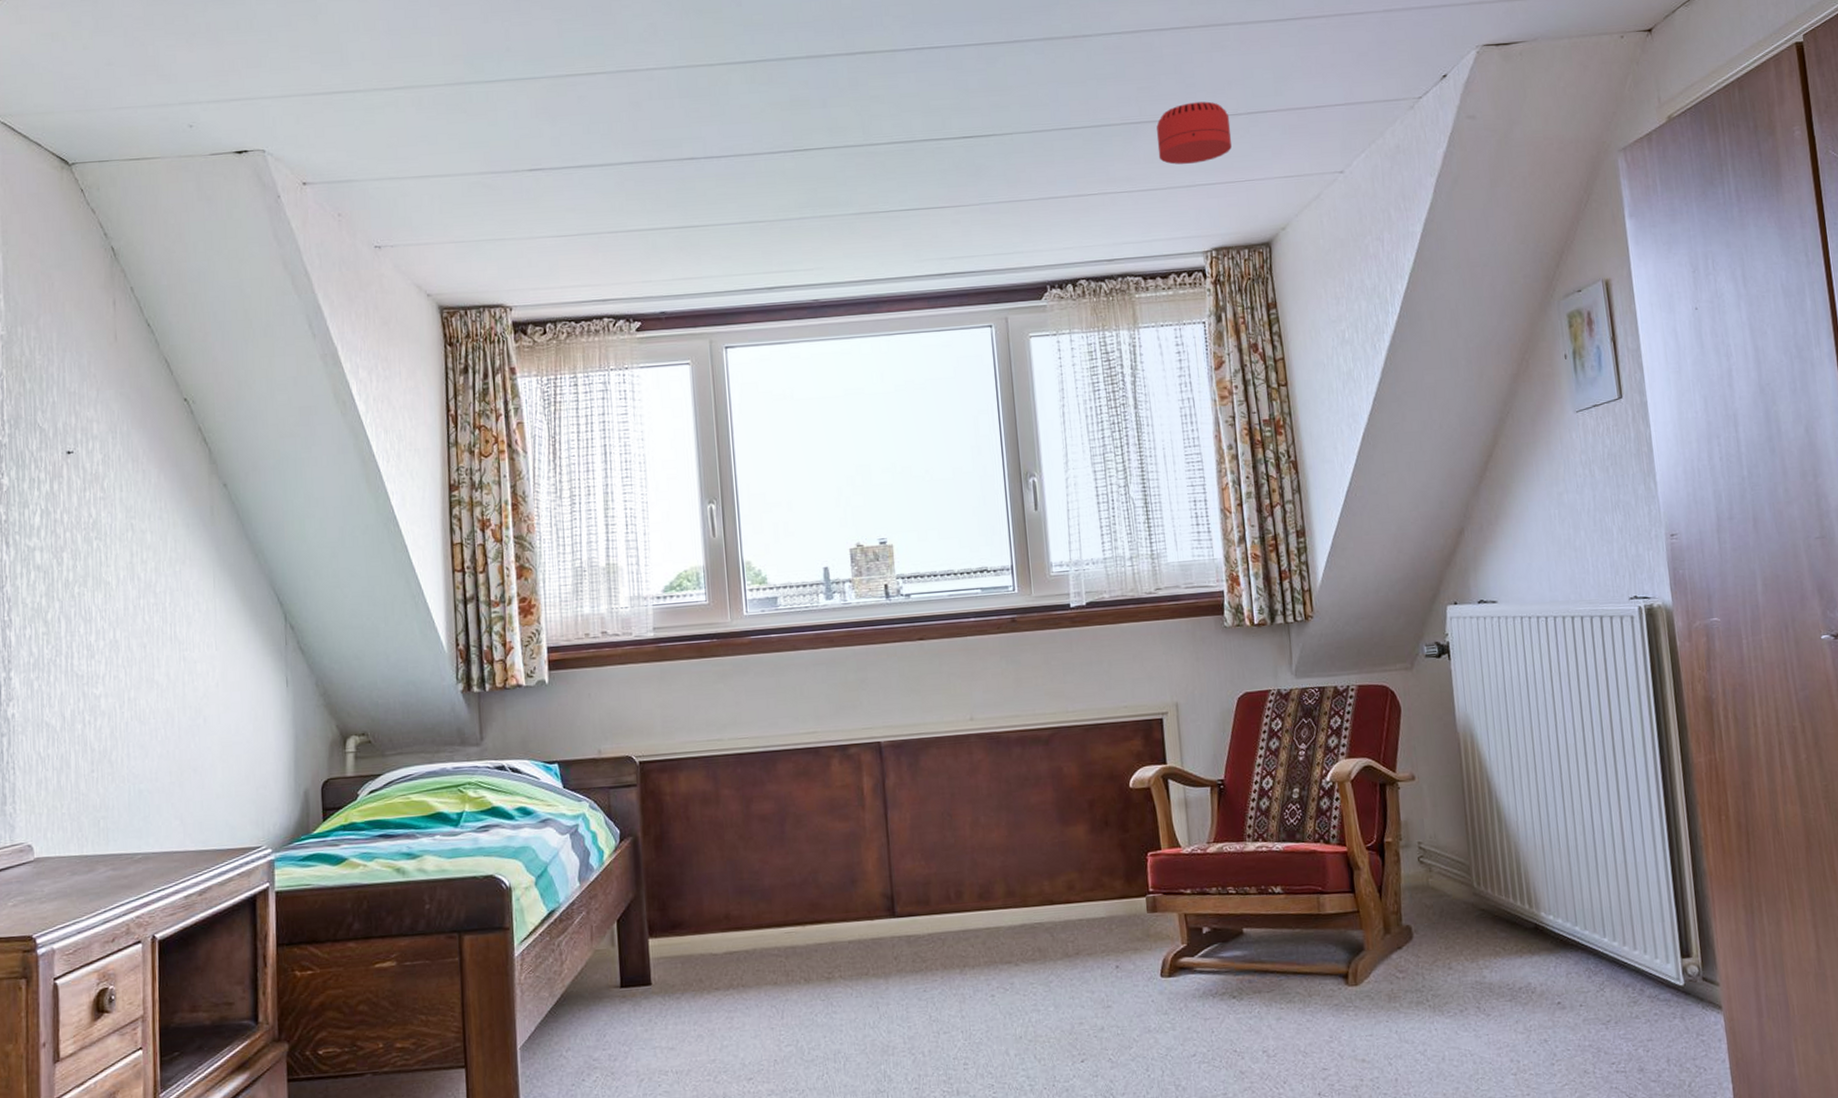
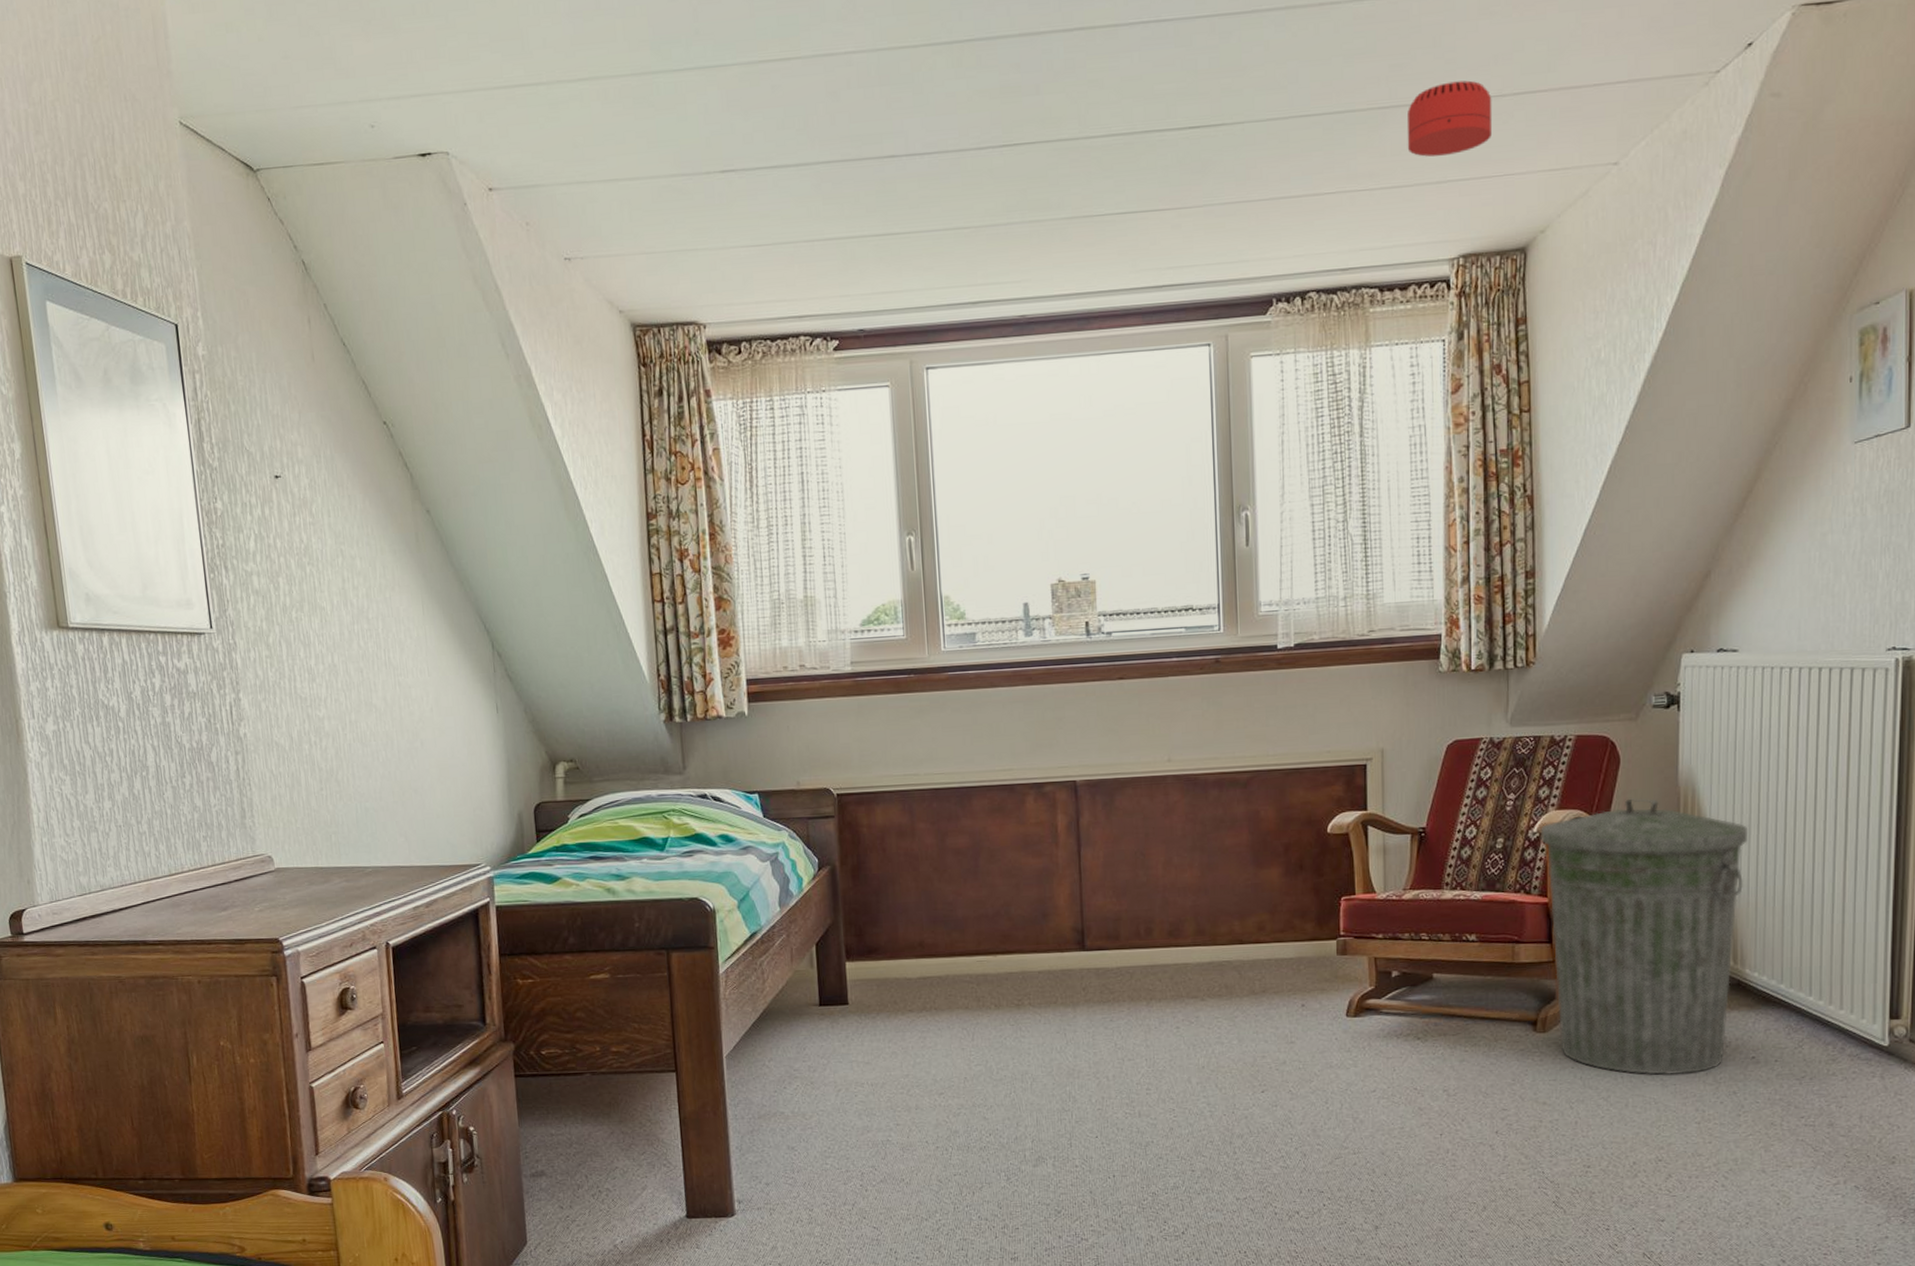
trash can: none [1333,744,1531,1025] -> present [1540,798,1749,1075]

